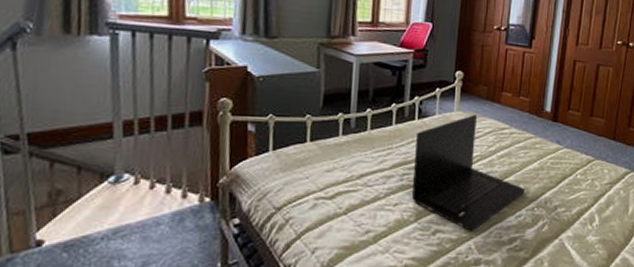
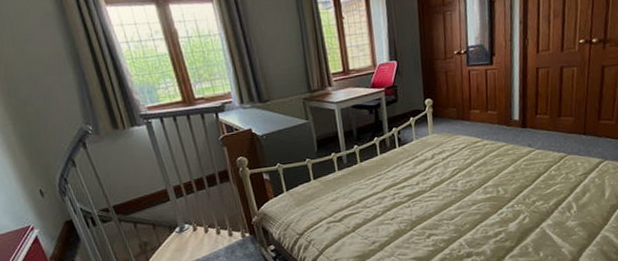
laptop: present [412,115,526,231] -> none [400,135,505,231]

